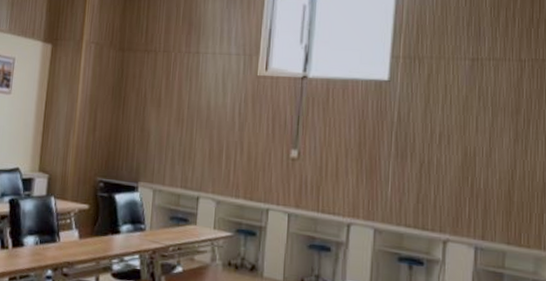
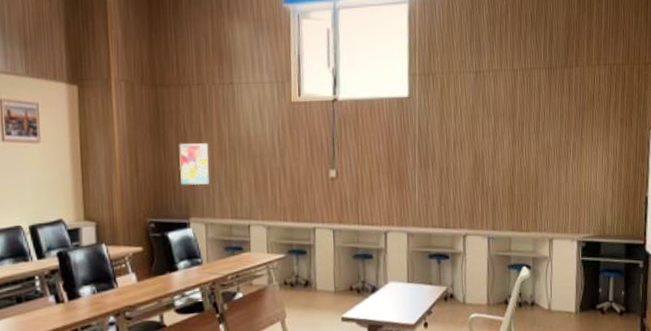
wall art: none [135,107,167,151] -> present [179,143,210,186]

